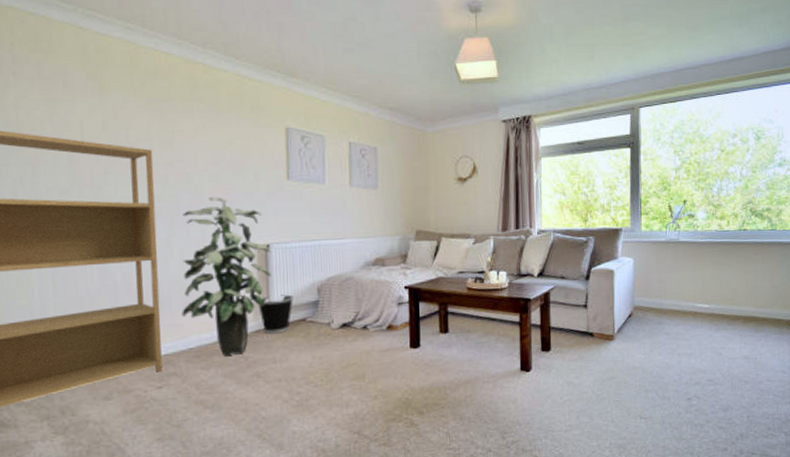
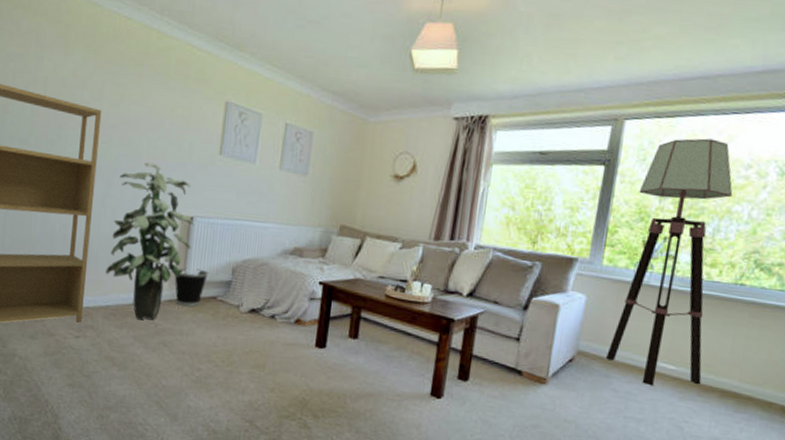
floor lamp: none [656,116,729,324] -> present [605,138,733,385]

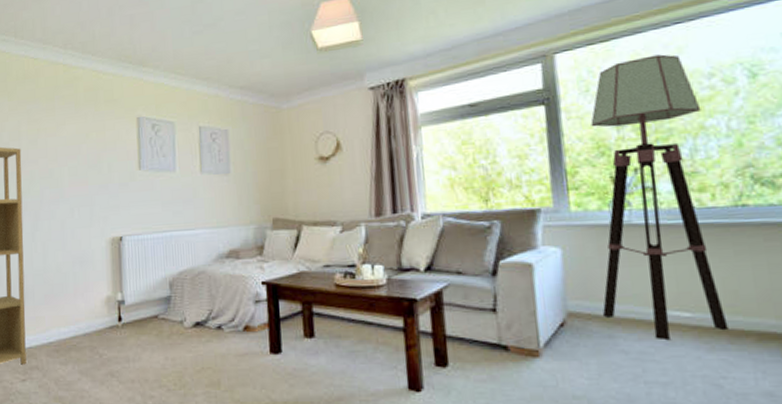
indoor plant: present [106,162,193,319] -> none [43,189,125,351]
wastebasket: present [174,267,209,307] -> none [112,289,147,331]

